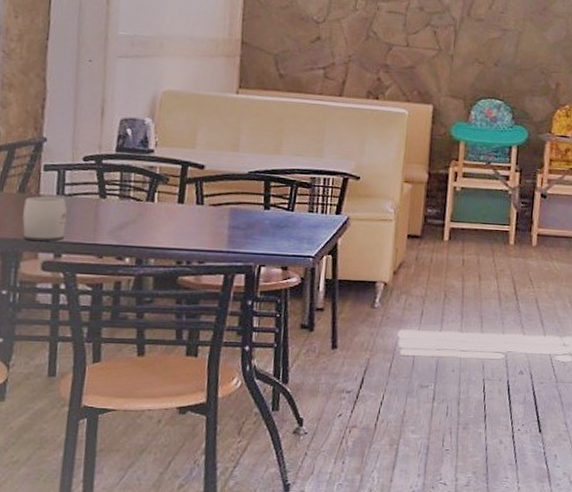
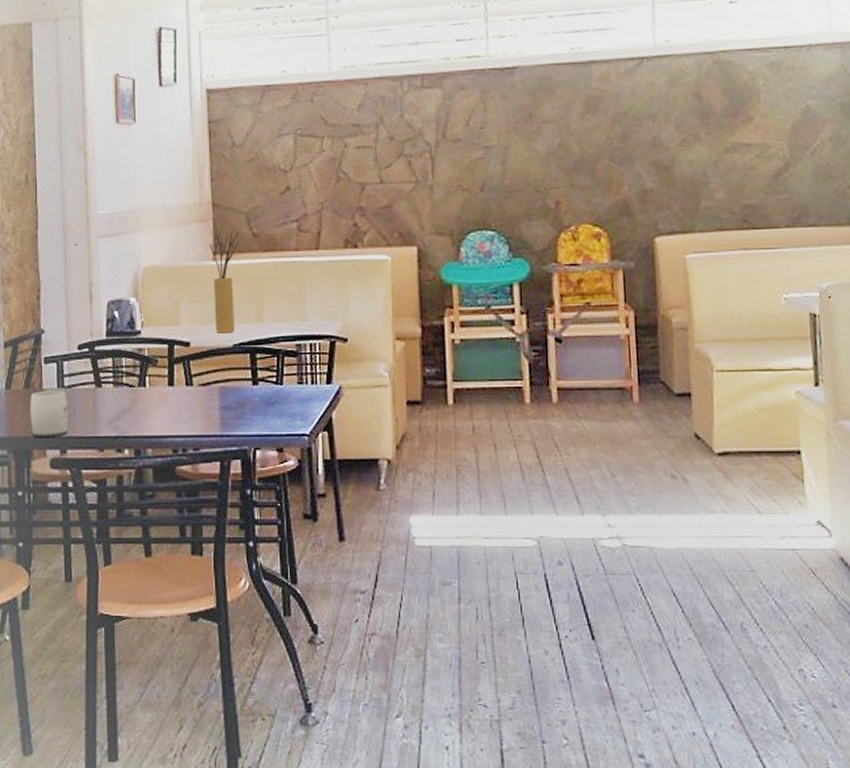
vase: none [232,66,267,161] -> present [210,228,240,334]

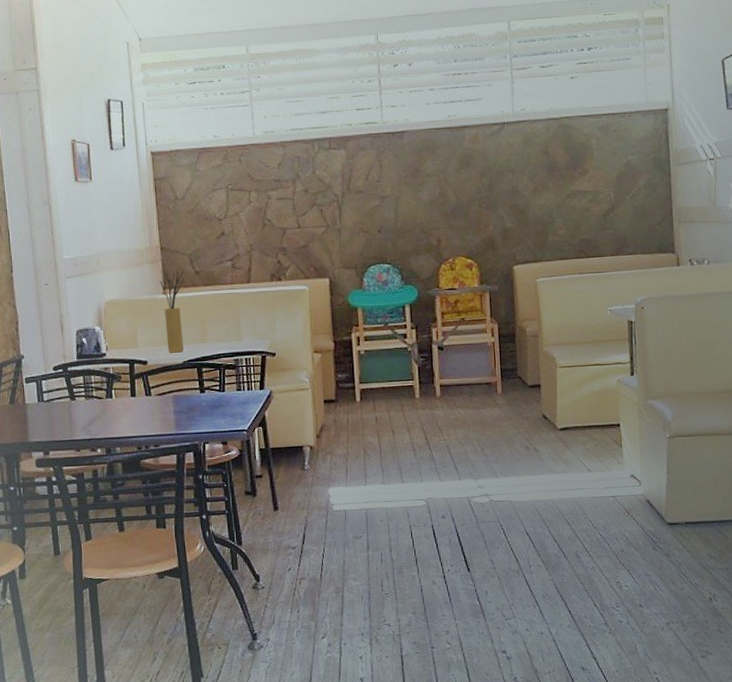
mug: present [30,390,69,437] -> none [15,404,50,443]

